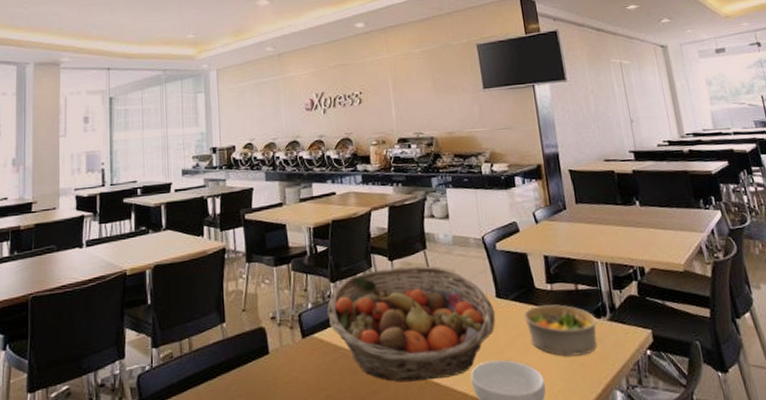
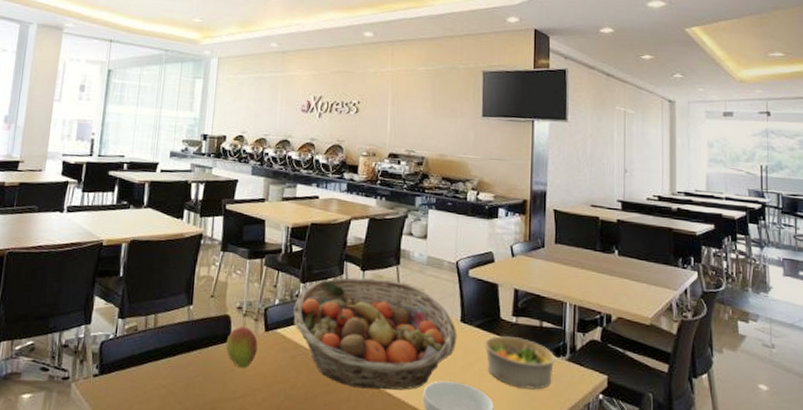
fruit: none [264,337,297,381] -> present [226,327,258,369]

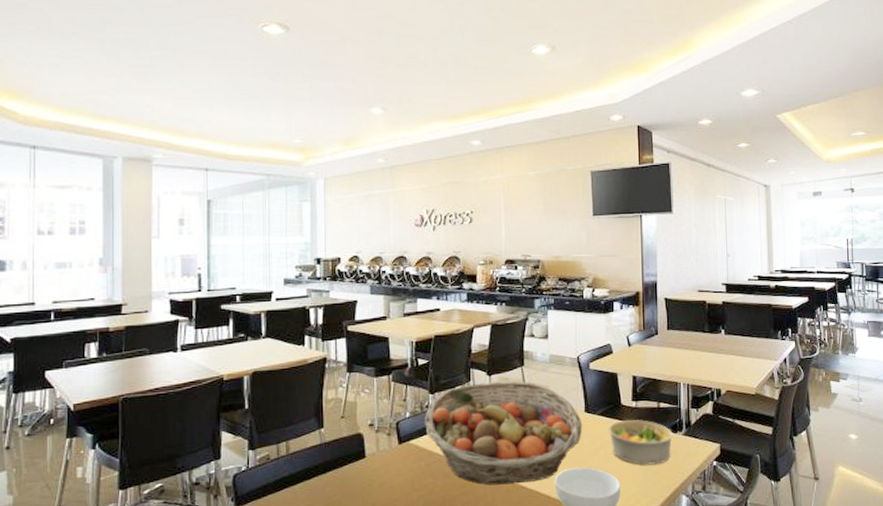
fruit: present [226,327,258,369] -> none [361,442,393,482]

